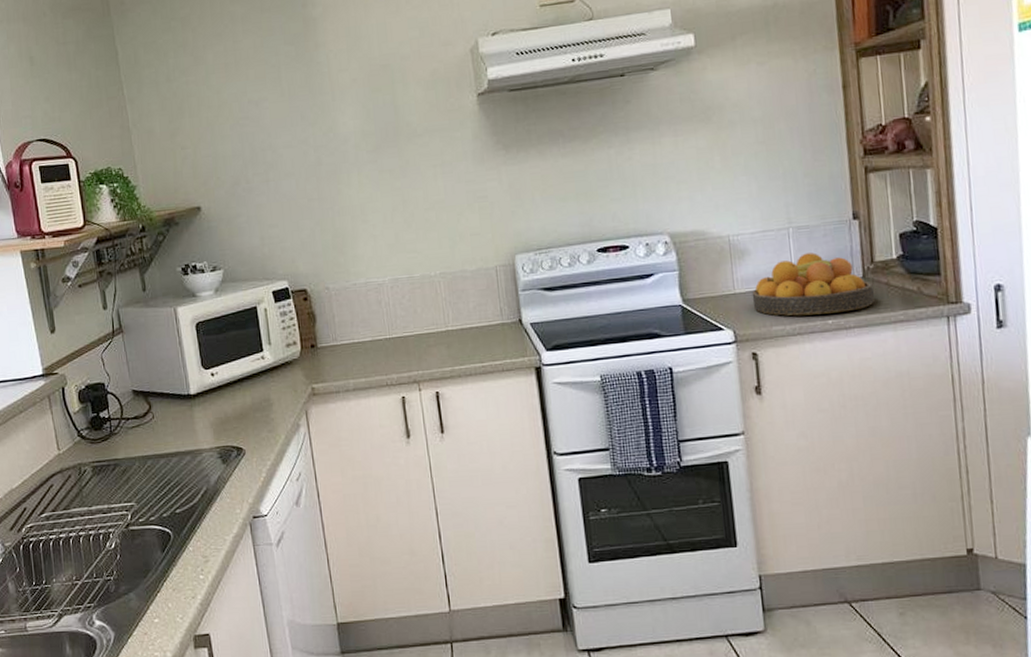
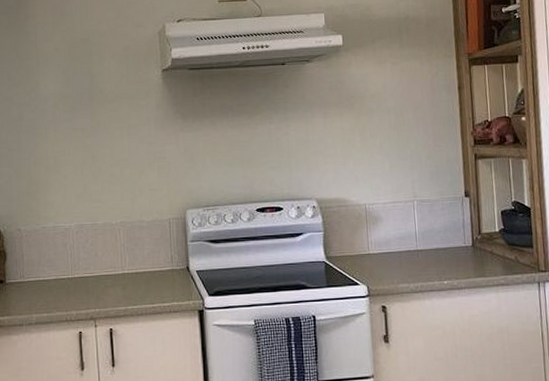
fruit bowl: present [751,252,875,316] -> none [383,223,482,276]

